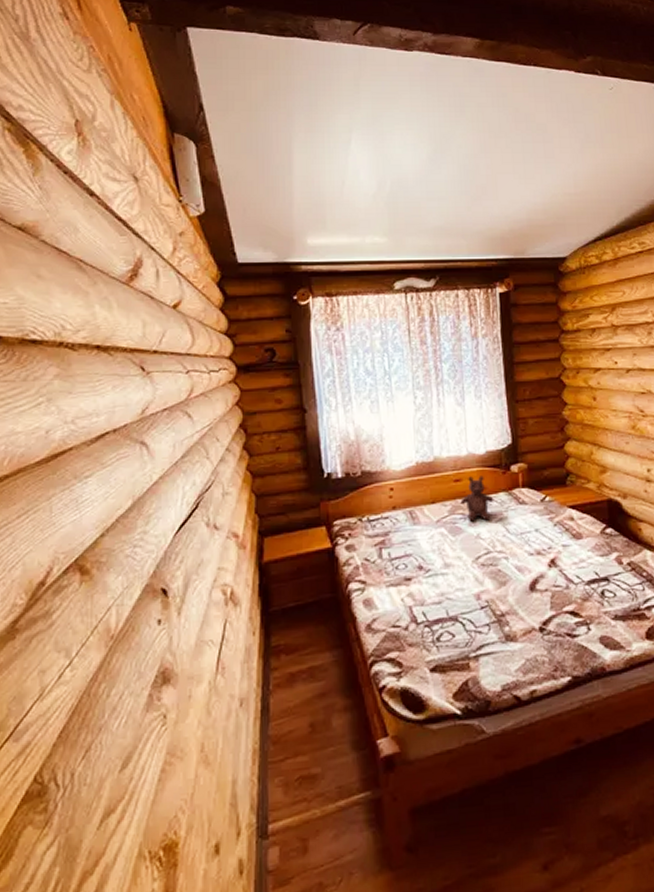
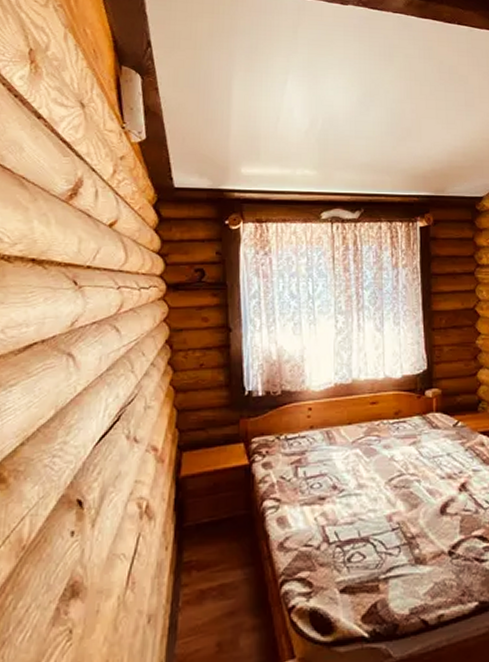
teddy bear: present [460,476,494,522] -> none [376,399,409,444]

